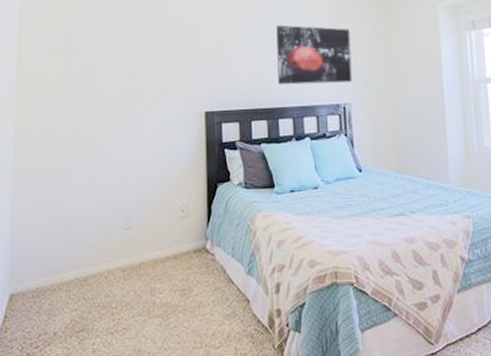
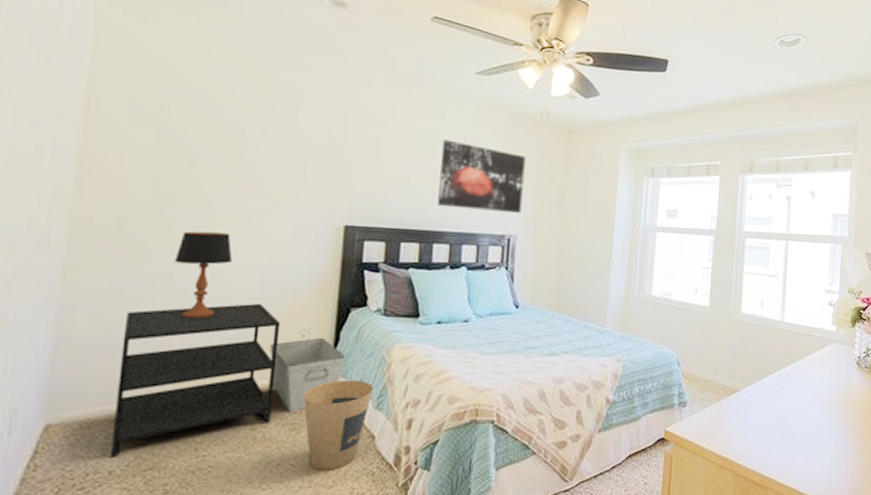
side table: none [54,185,165,322] -> present [111,303,281,459]
table lamp: none [85,129,124,202] -> present [174,231,232,319]
storage bin: none [159,212,218,280] -> present [269,338,345,412]
trash can: none [188,248,244,333] -> present [303,380,374,471]

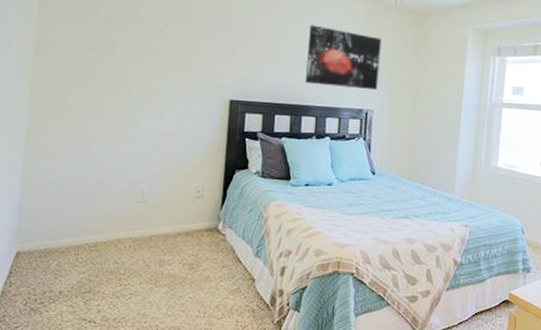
side table: present [111,303,281,459] -> none [60,163,181,282]
table lamp: present [174,231,232,319] -> none [103,104,145,175]
storage bin: present [269,338,345,412] -> none [173,194,231,255]
trash can: present [303,380,374,471] -> none [199,230,254,305]

